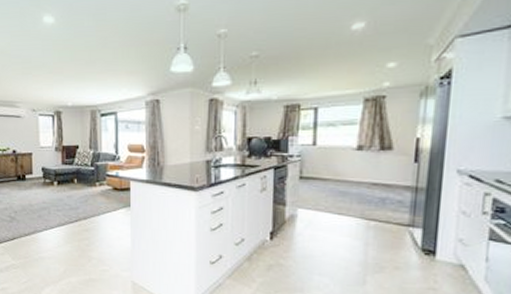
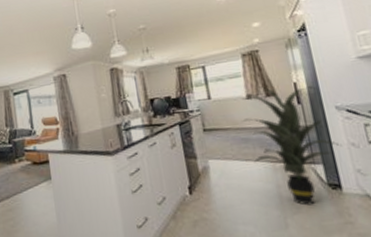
indoor plant: none [346,138,451,267] -> present [242,86,342,206]

